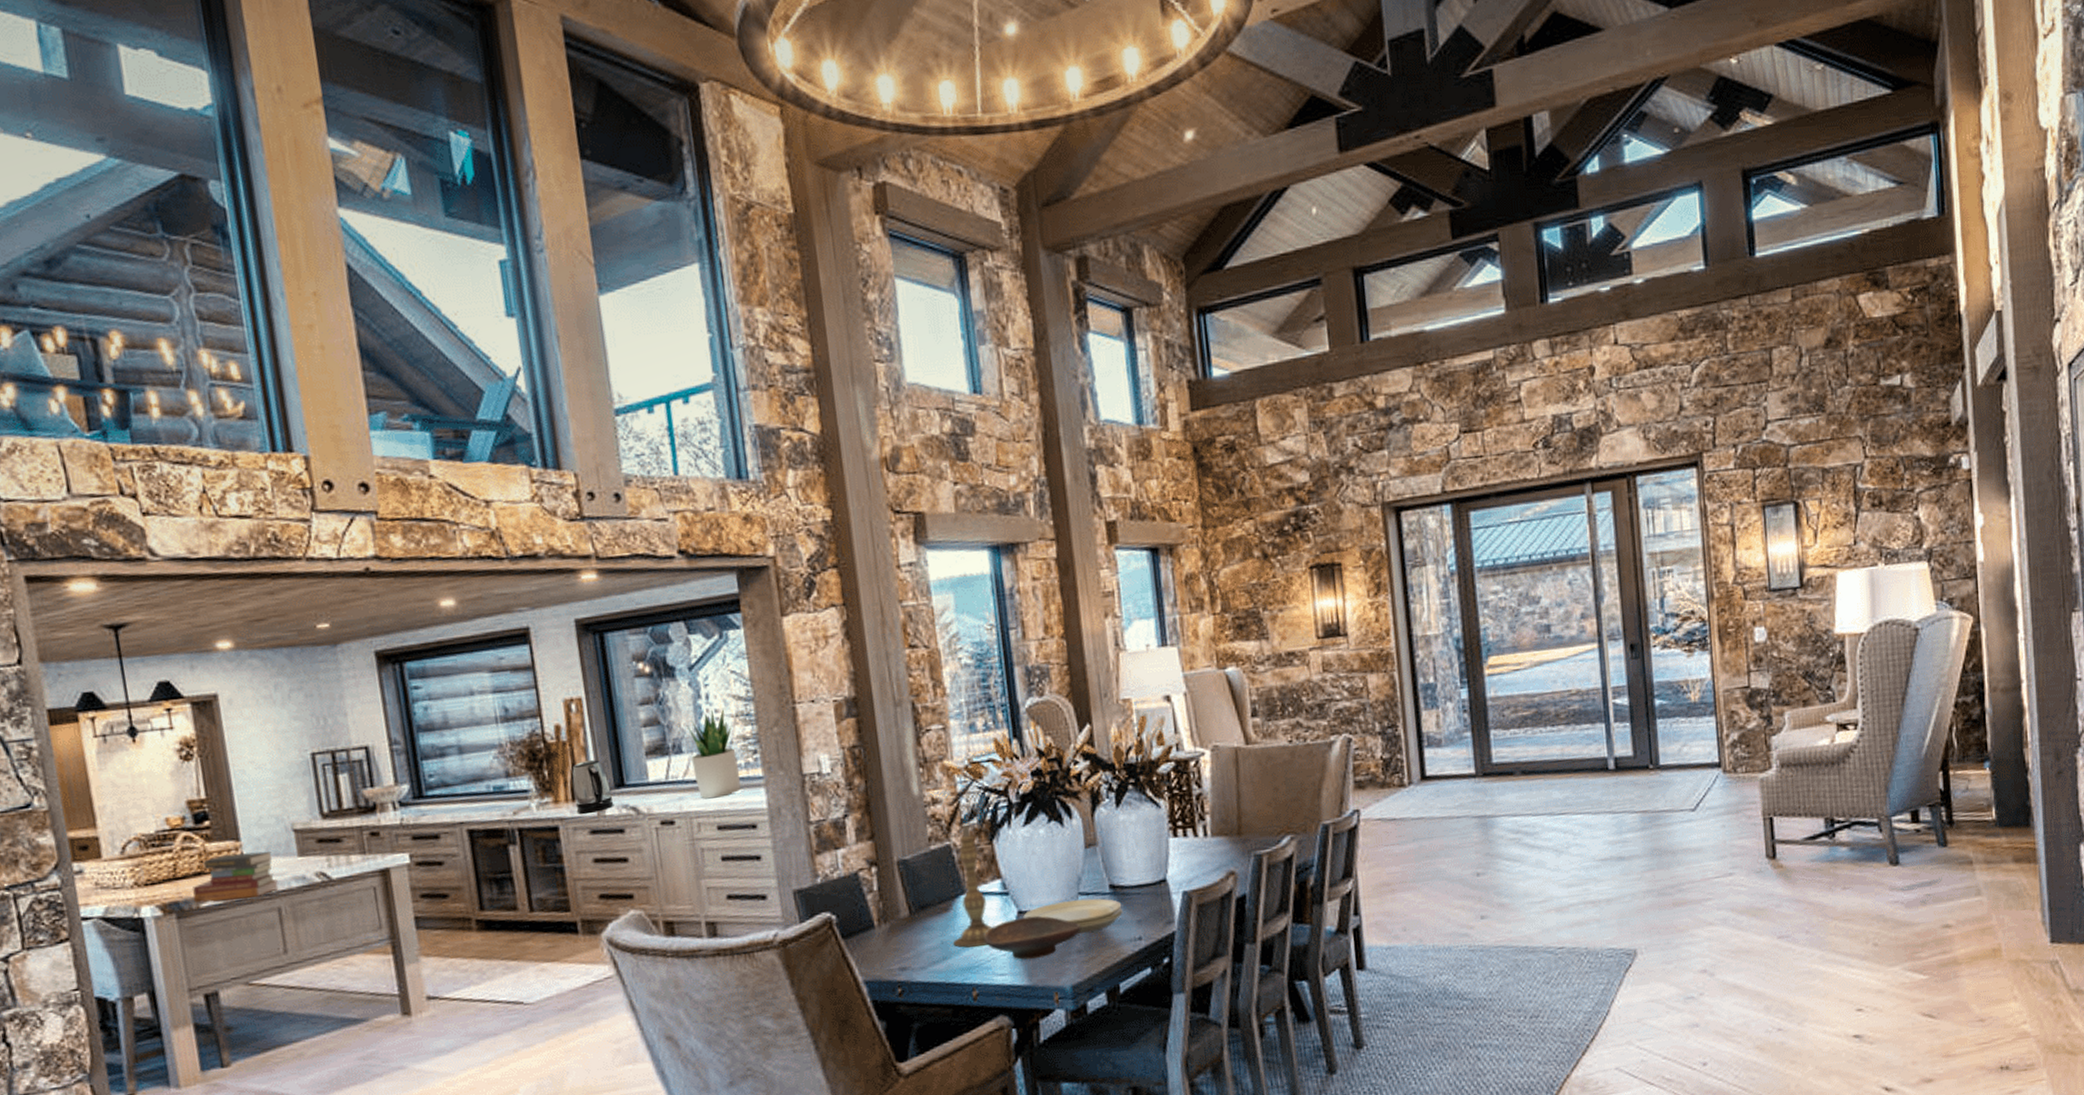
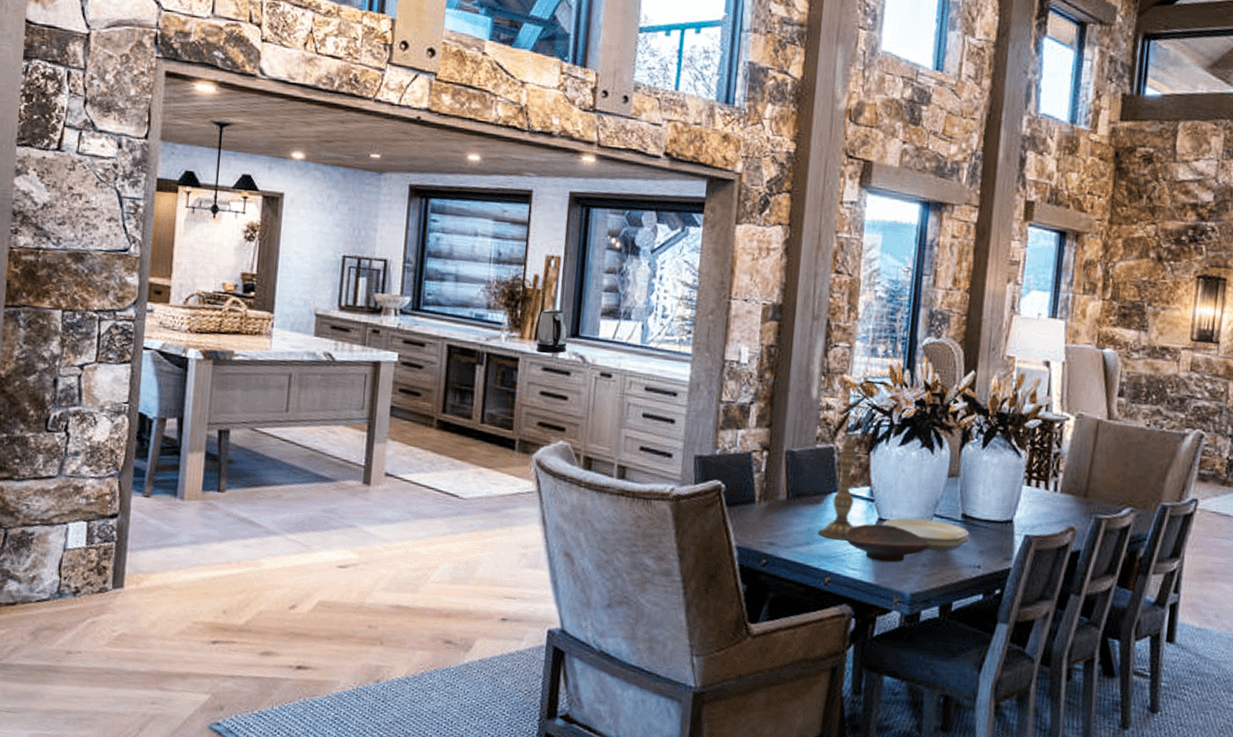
books: present [193,851,279,903] -> none [228,322,295,361]
planter: present [686,708,741,799] -> none [636,289,676,364]

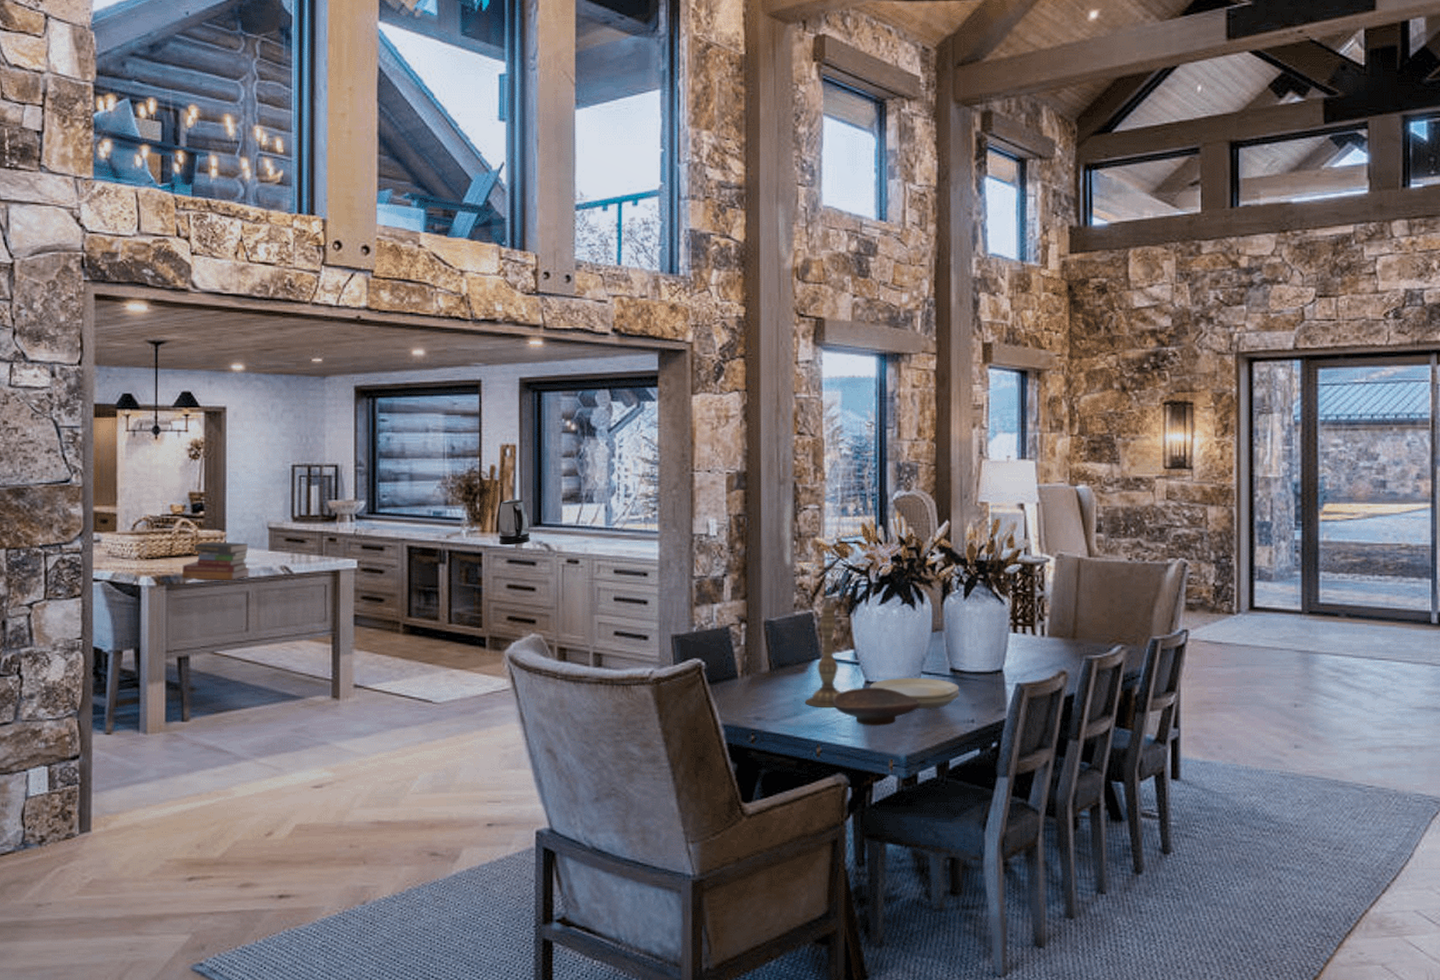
books: none [228,322,295,361] -> present [181,541,250,580]

